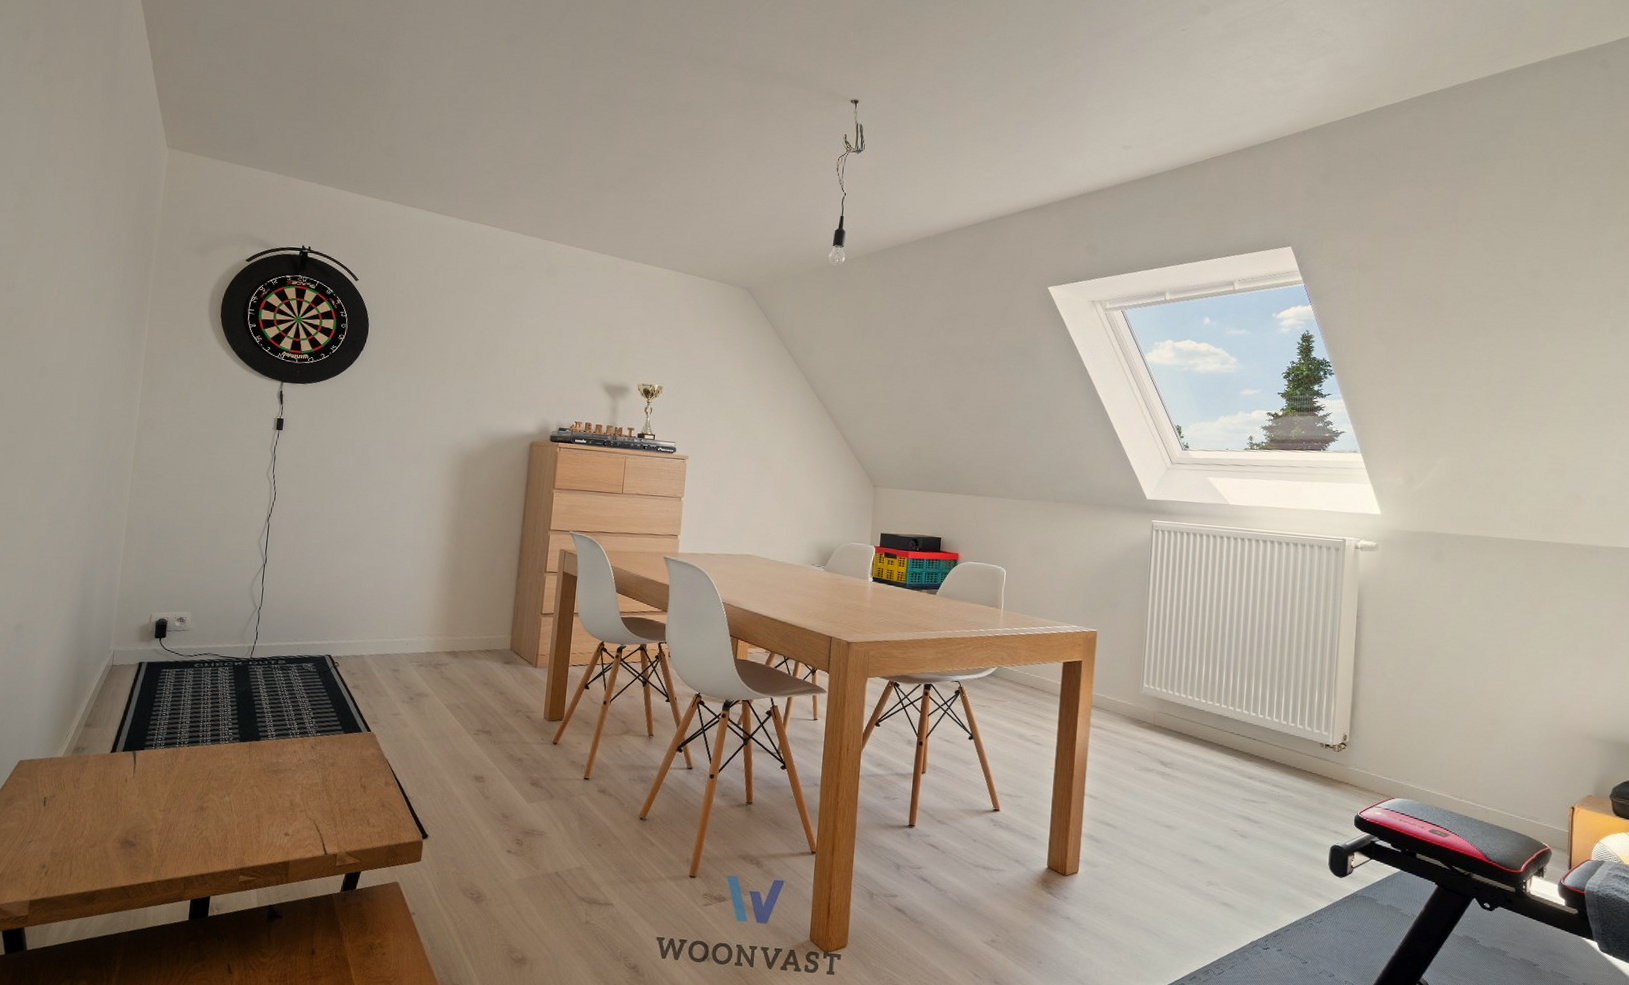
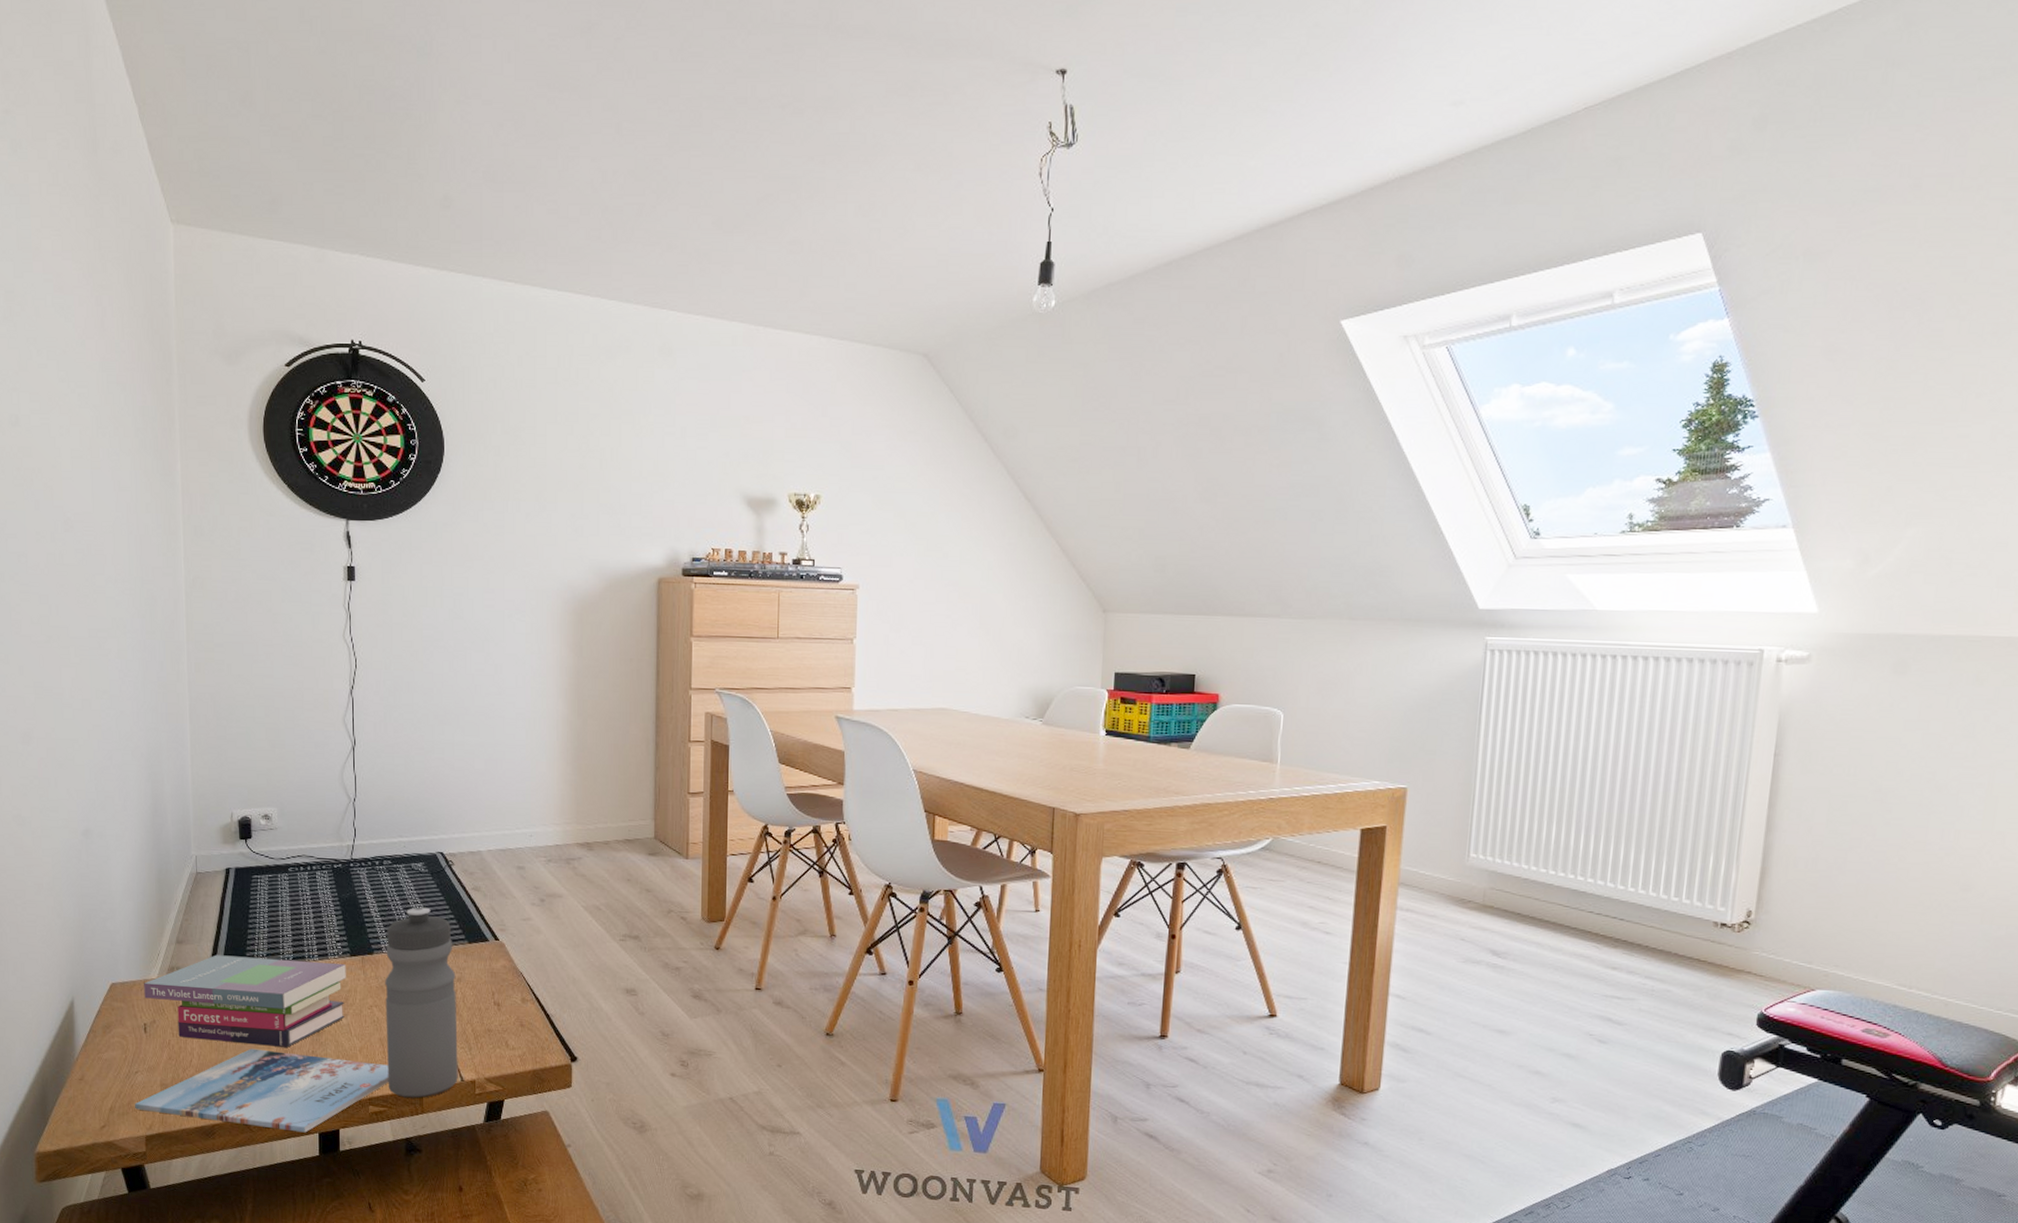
magazine: none [24,821,262,899] -> present [135,1048,389,1133]
books: none [48,737,235,821] -> present [144,955,346,1047]
water bottle: none [259,701,331,869] -> present [385,907,458,1099]

